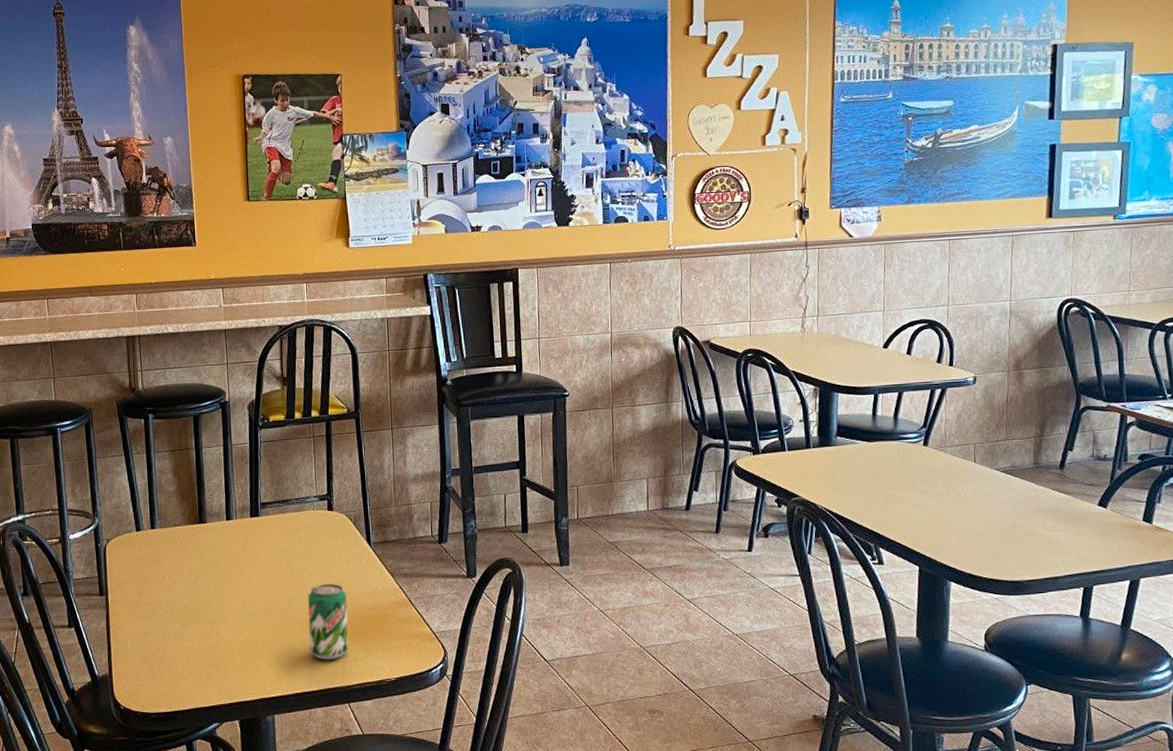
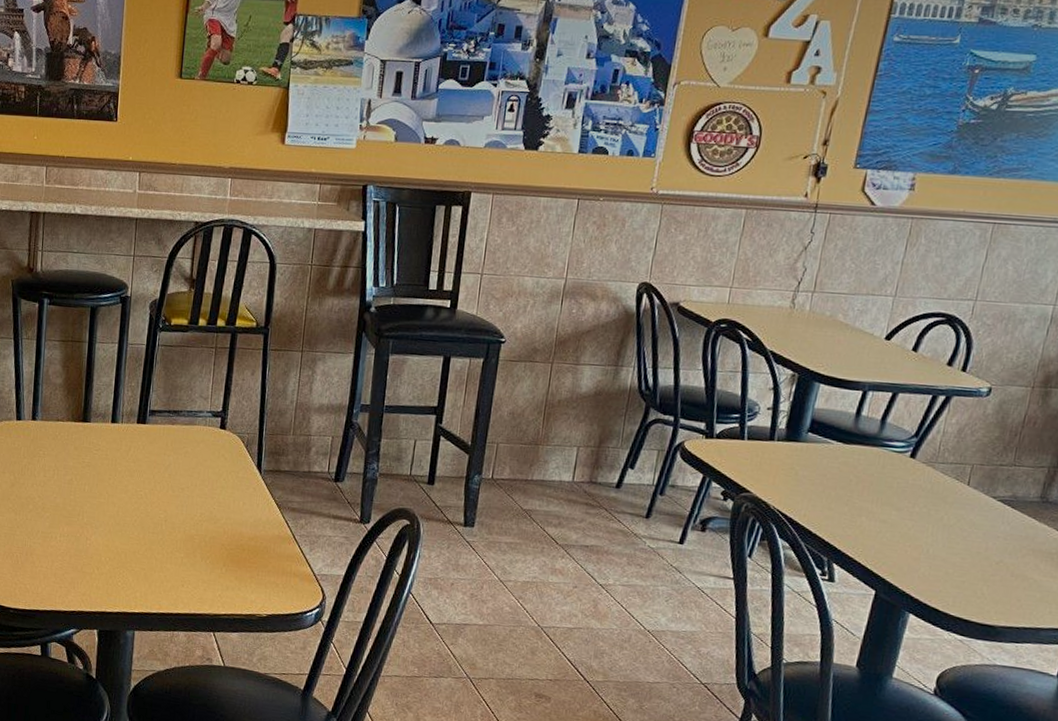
beverage can: present [308,583,348,660] -> none [180,505,227,585]

